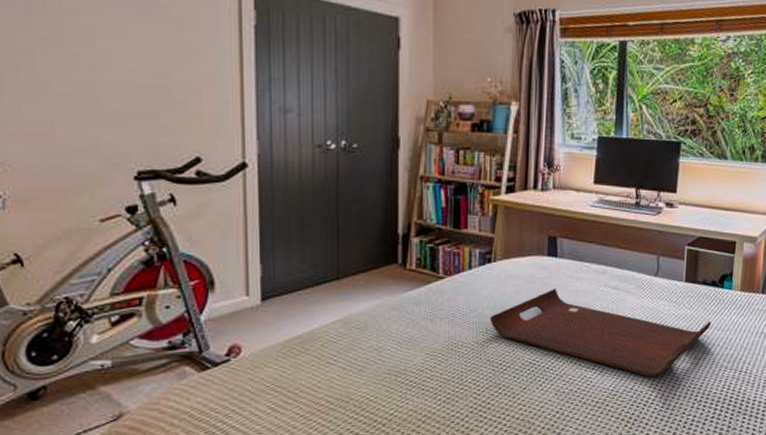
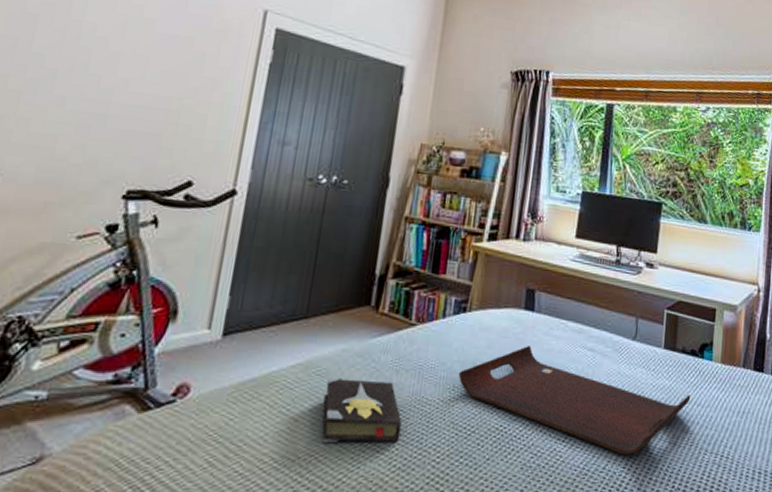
hardback book: none [365,329,442,385] -> present [321,377,402,442]

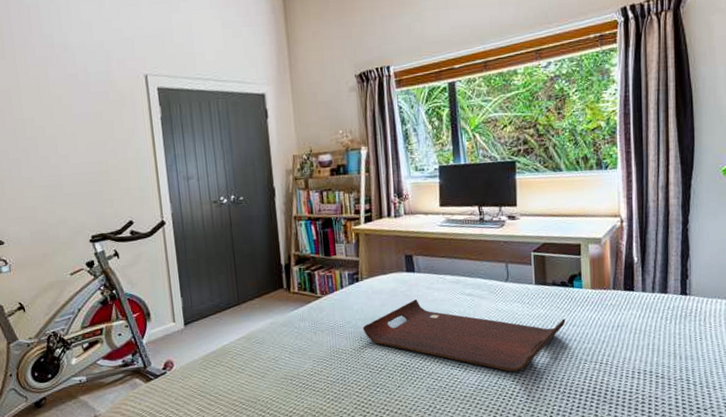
hardback book: present [321,377,402,442] -> none [265,341,328,388]

